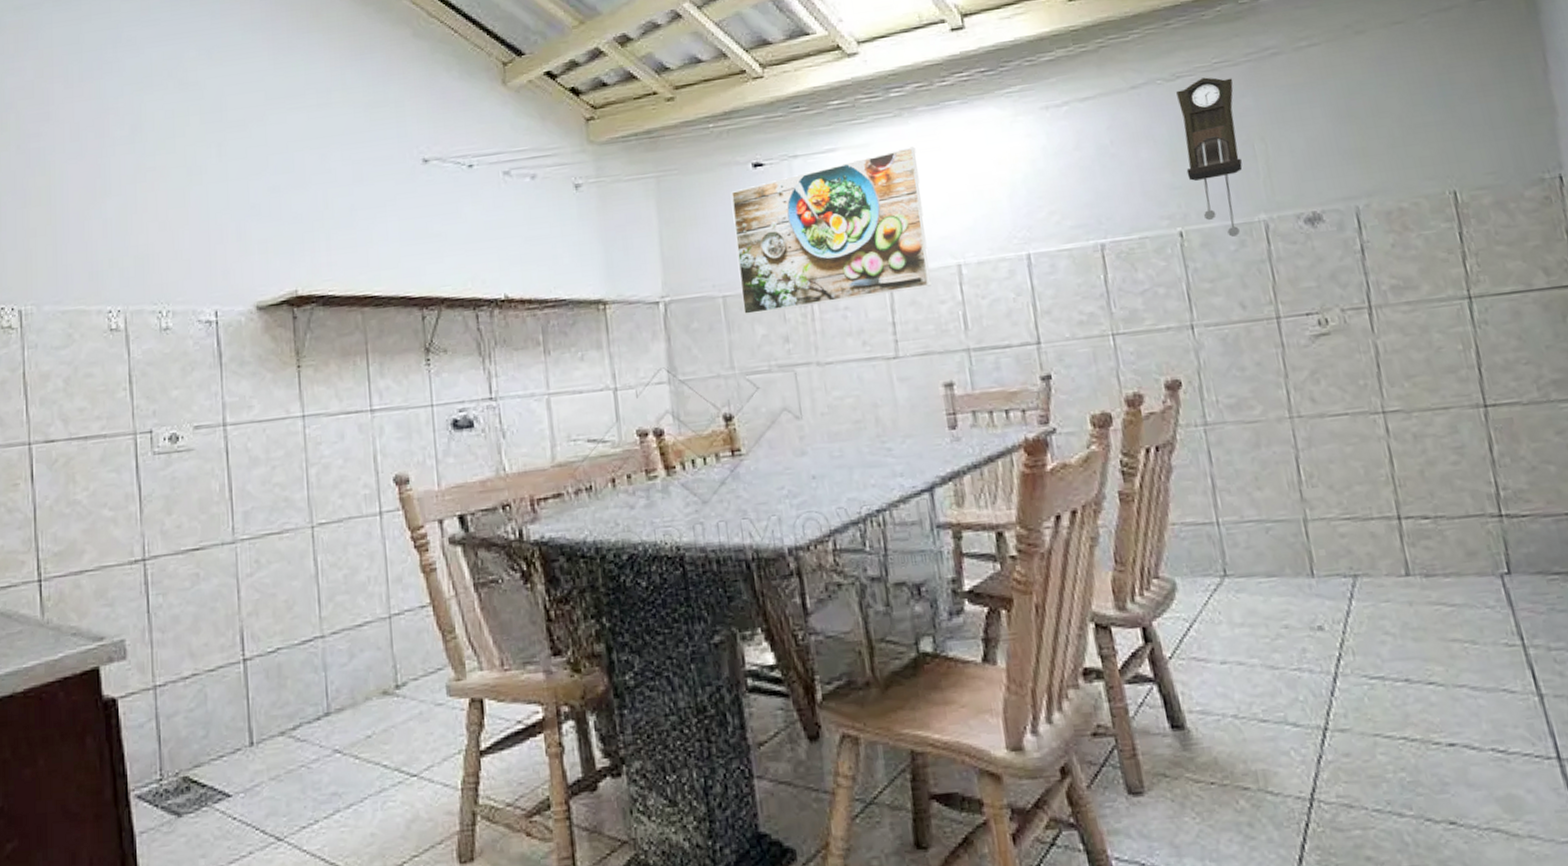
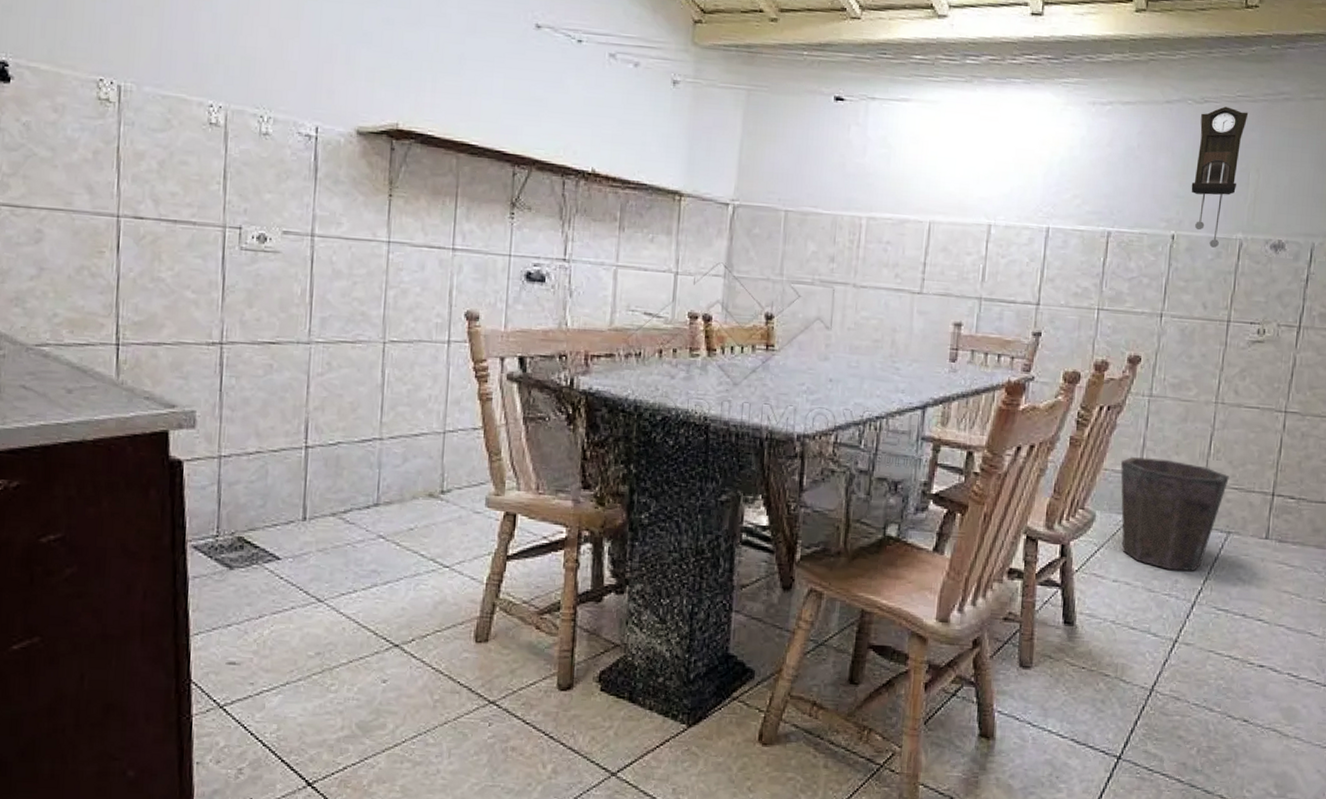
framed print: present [730,147,932,316] -> none [799,112,977,239]
waste bin: none [1189,498,1336,637] -> present [1120,457,1229,571]

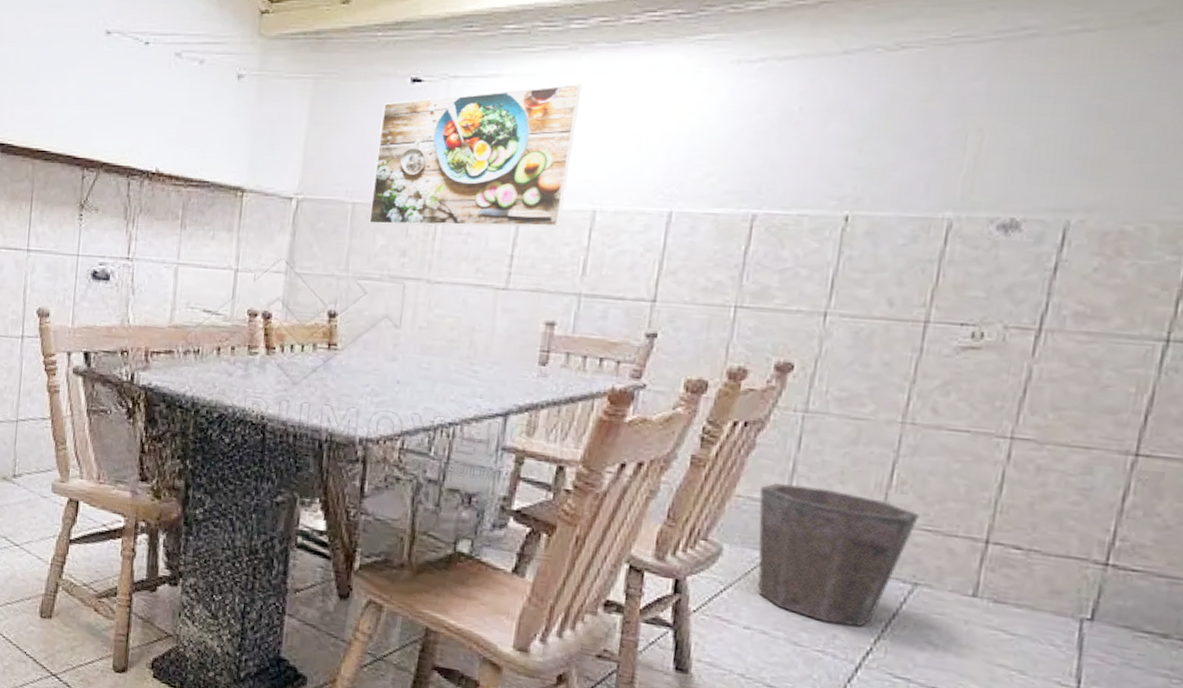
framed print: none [799,112,977,239] -> present [368,84,582,228]
pendulum clock: present [1191,106,1249,248] -> none [876,52,970,230]

